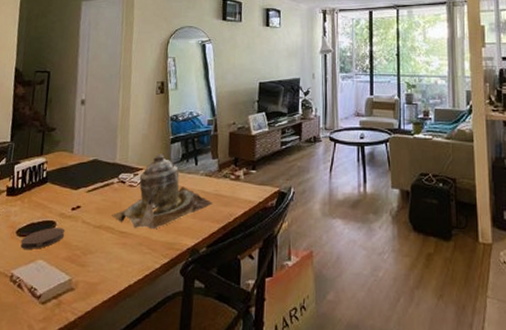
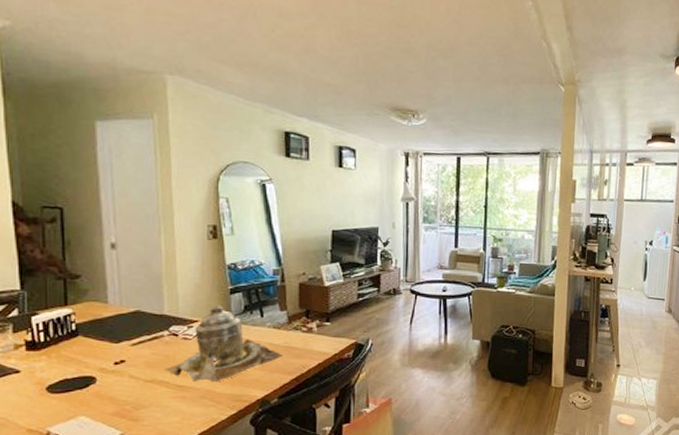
coaster: present [20,227,65,249] -> none [54,383,109,406]

